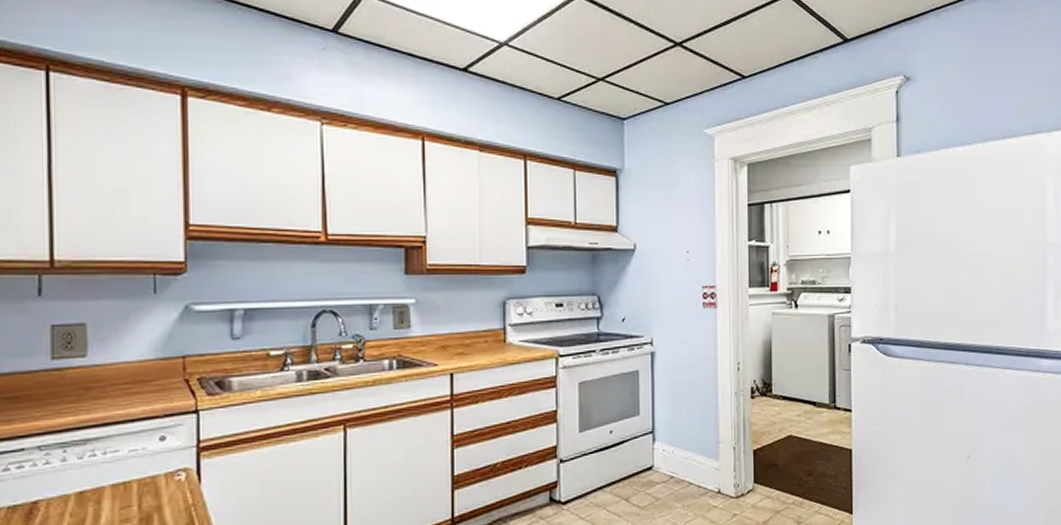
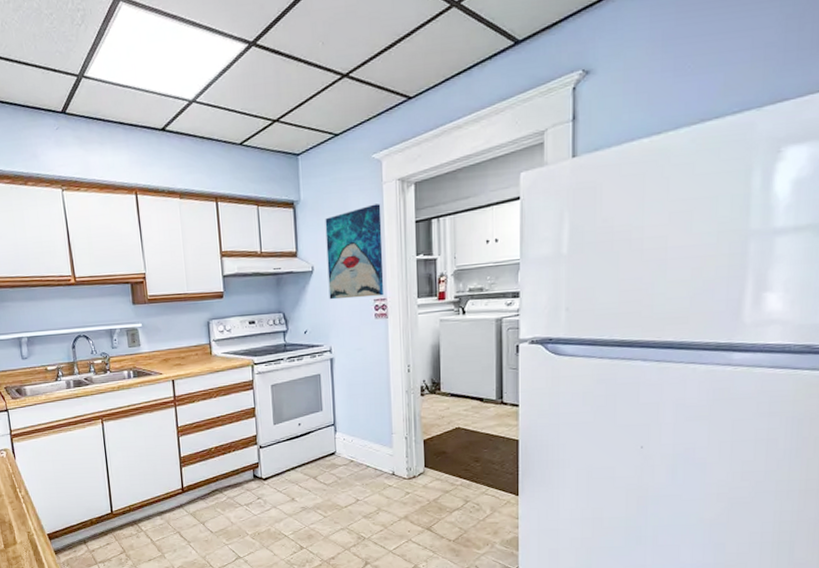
wall art: none [651,182,714,284] -> present [325,203,385,300]

